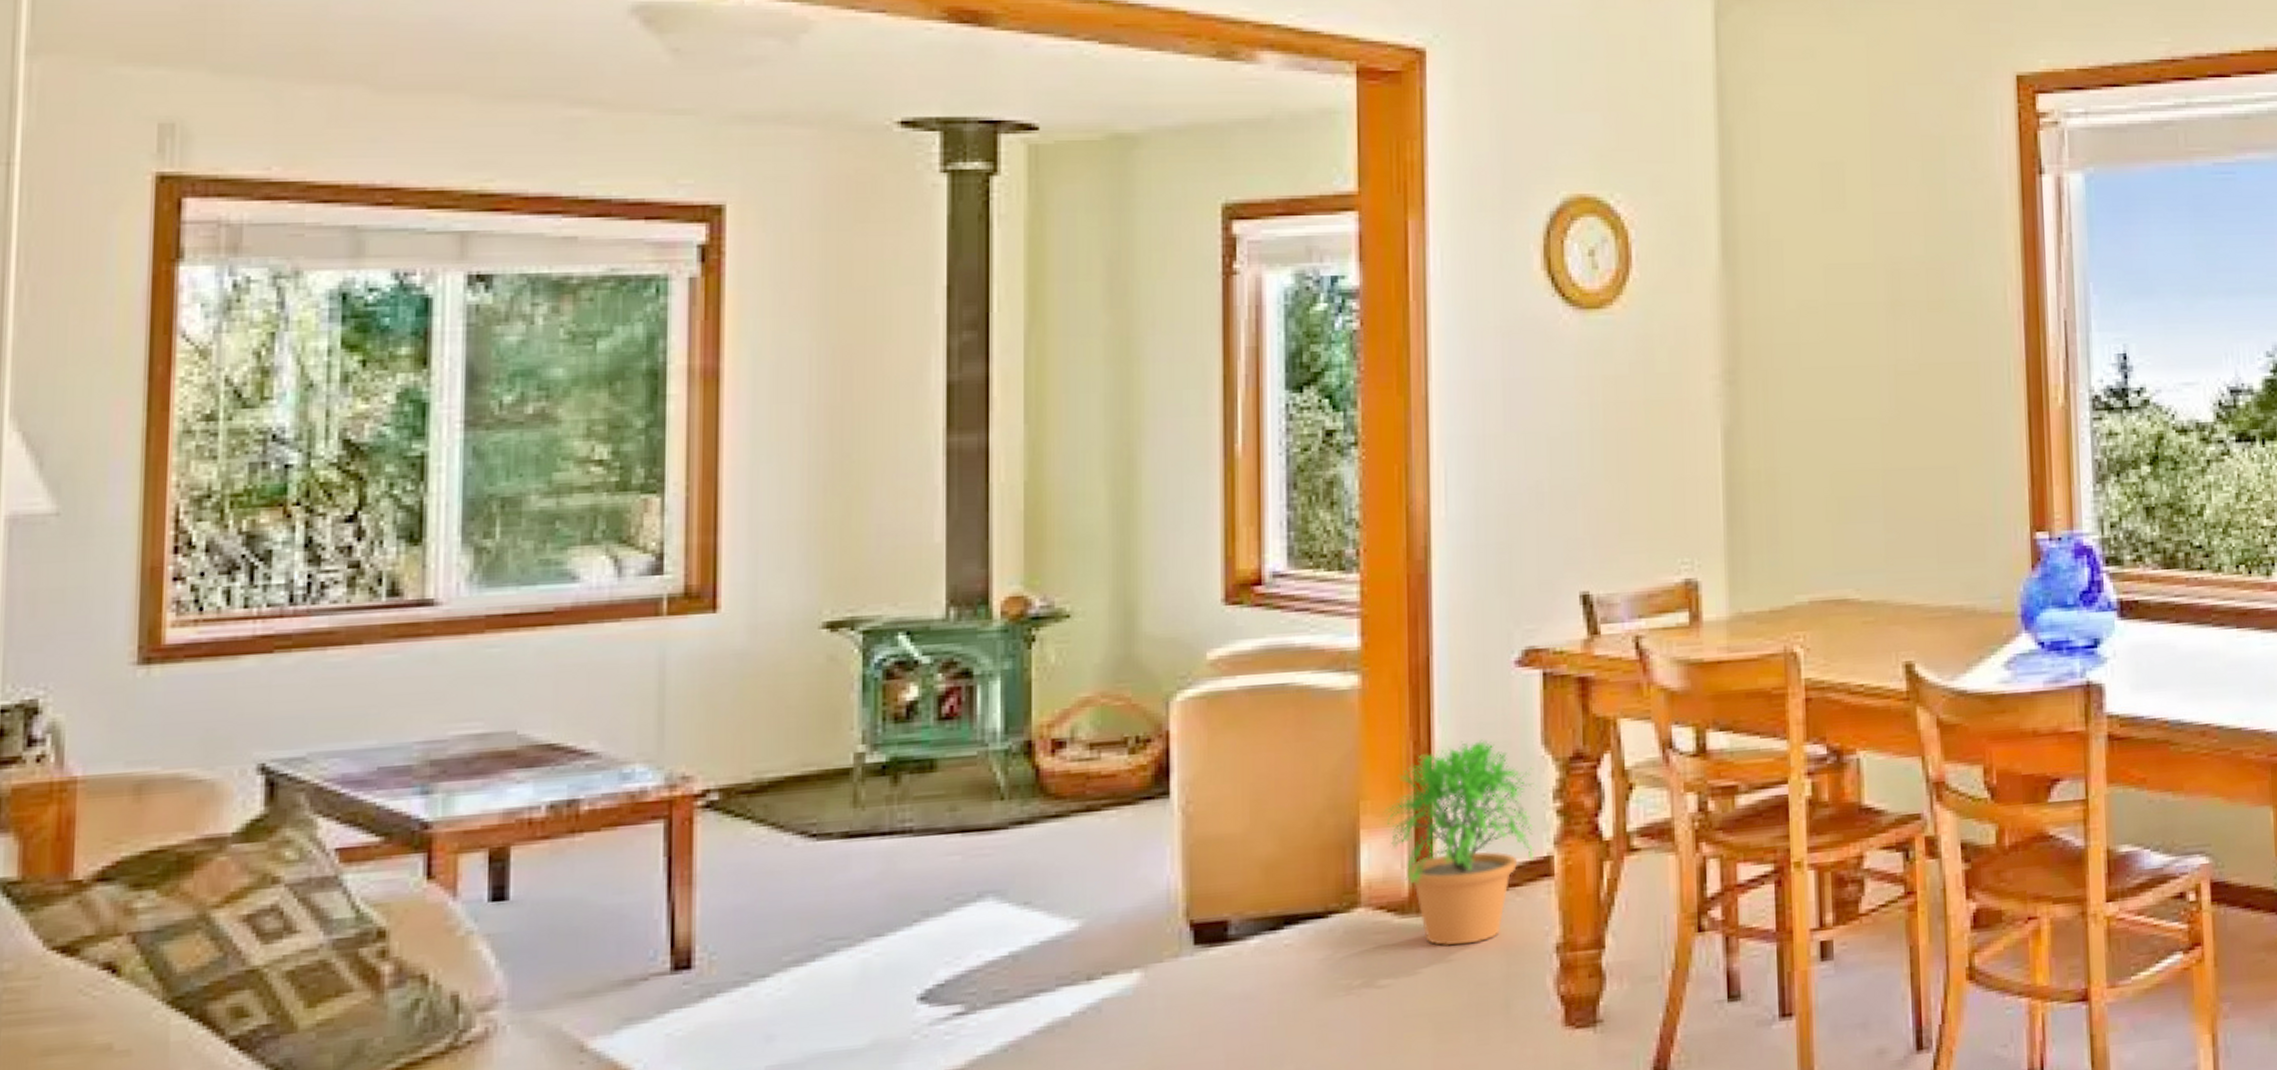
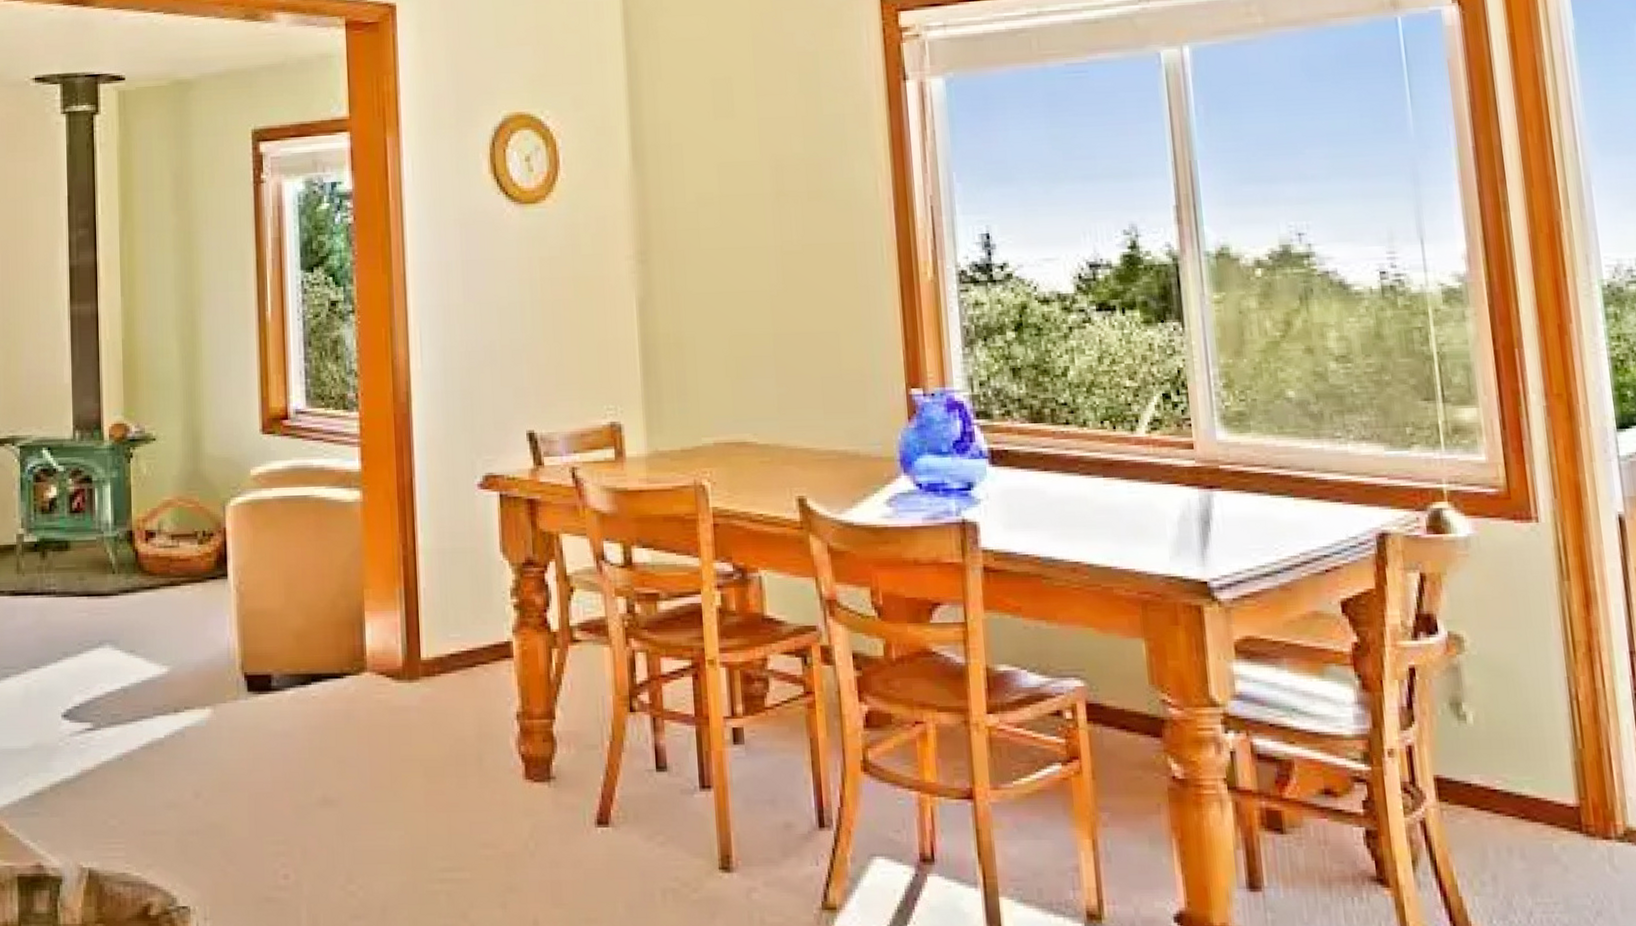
potted plant: present [1383,739,1538,946] -> none [381,545,498,708]

